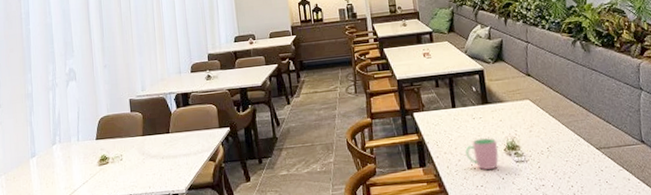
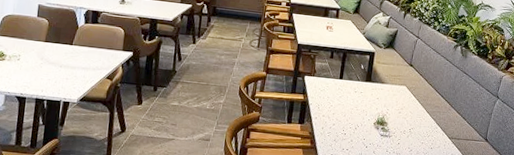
cup: present [465,137,499,170] -> none [341,110,370,137]

